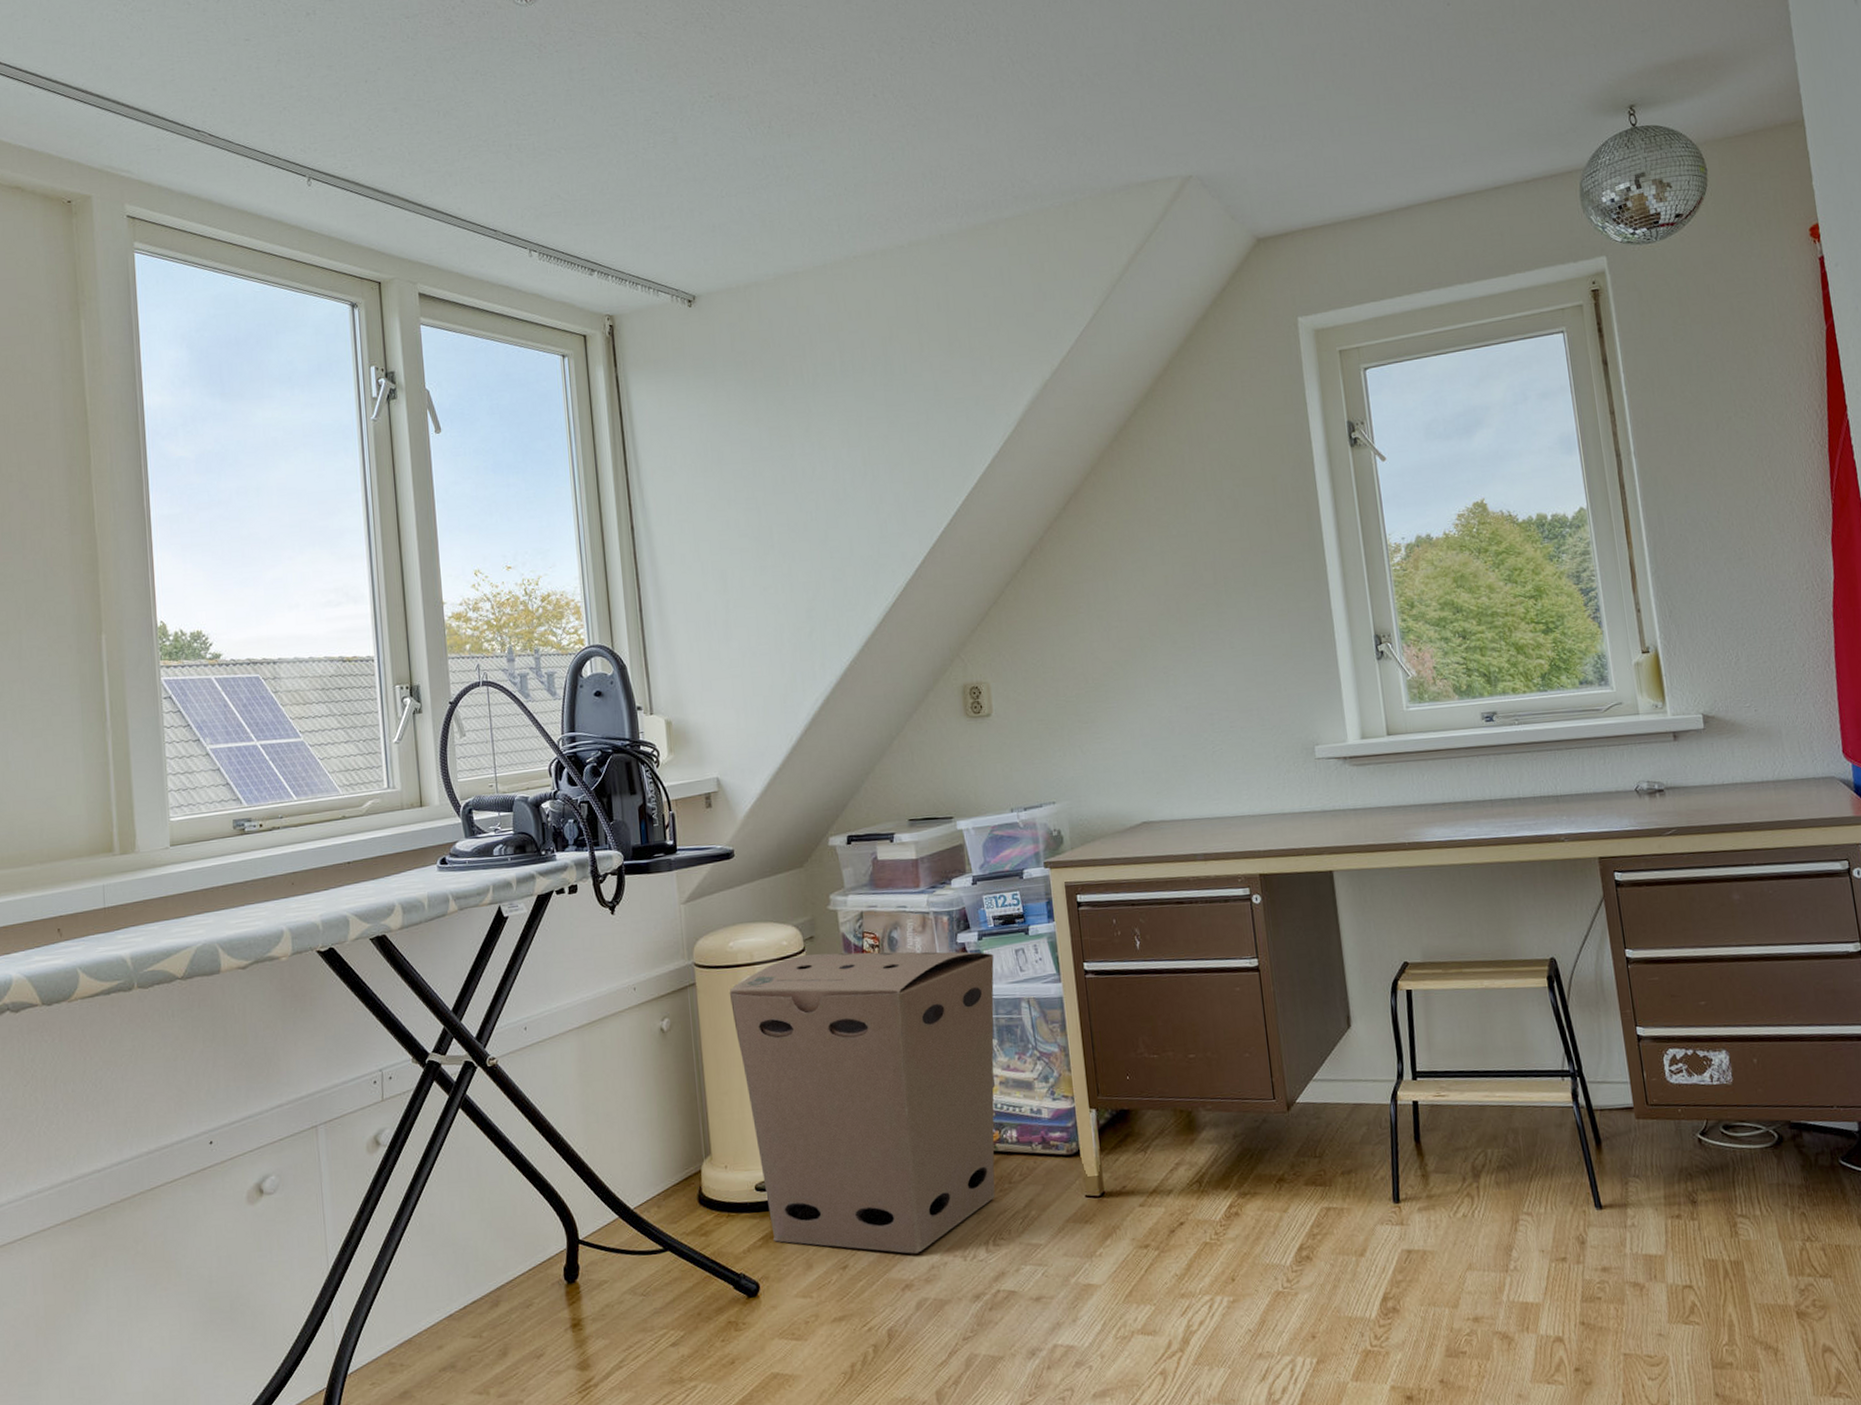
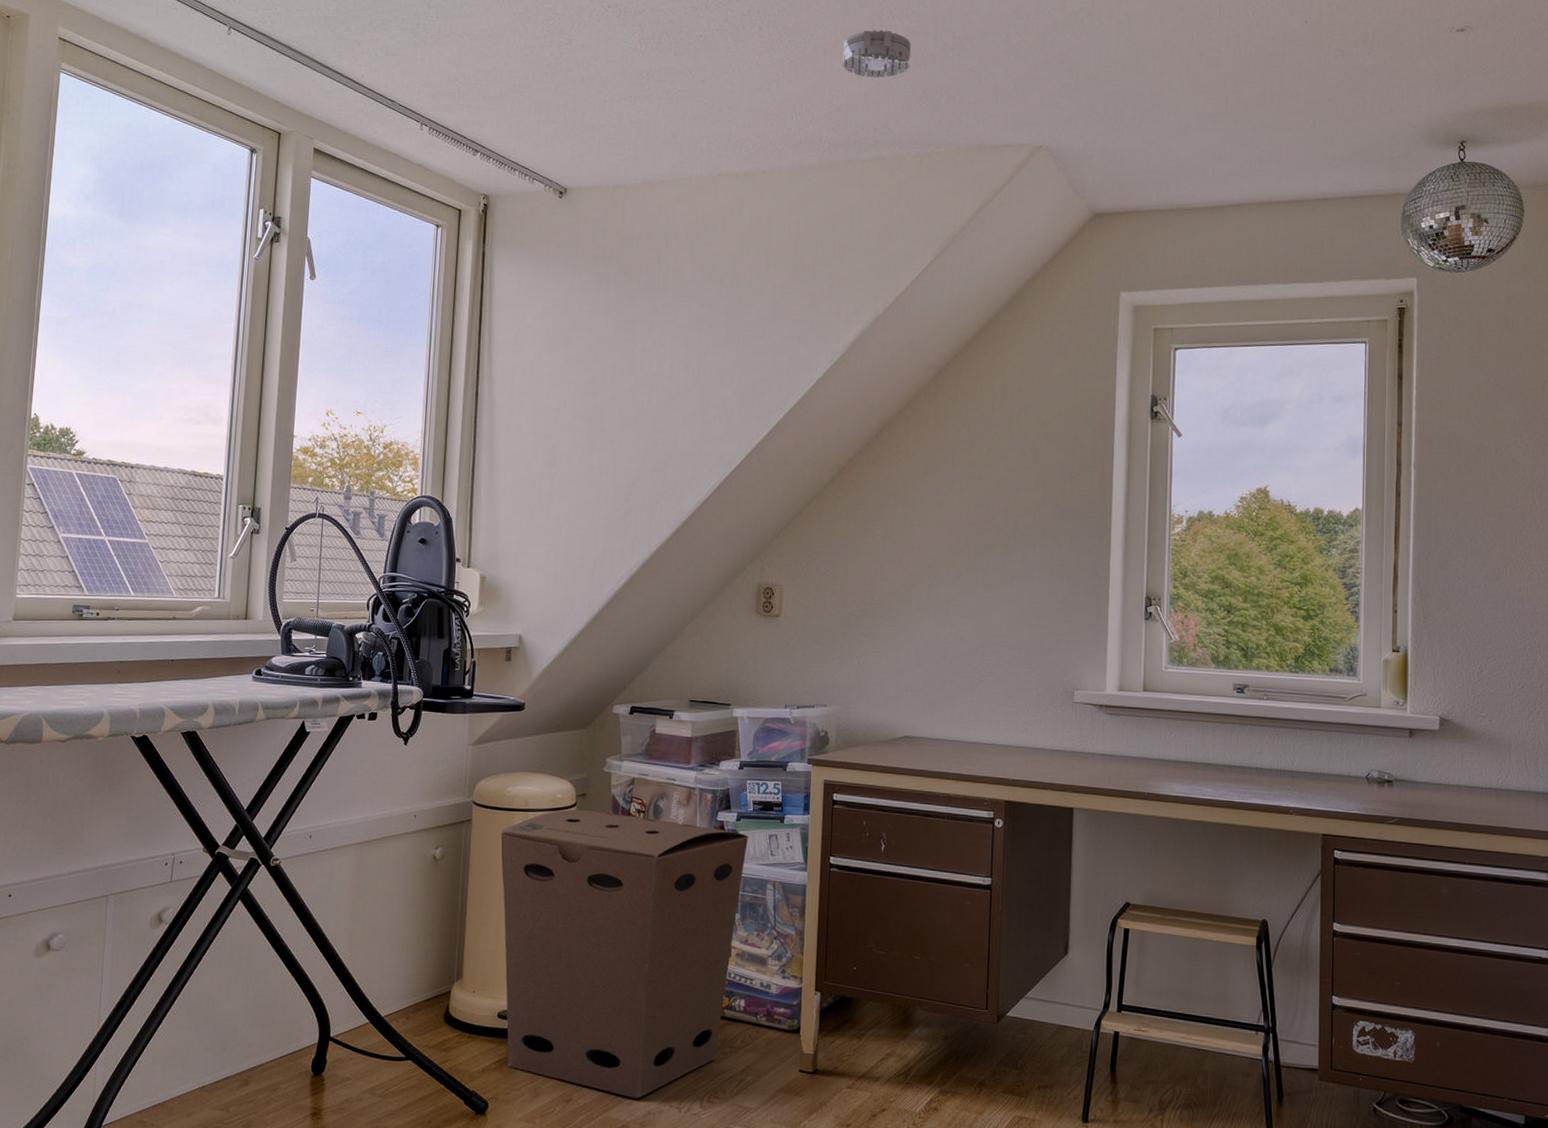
smoke detector: none [965,78,1039,131] -> present [842,29,911,78]

